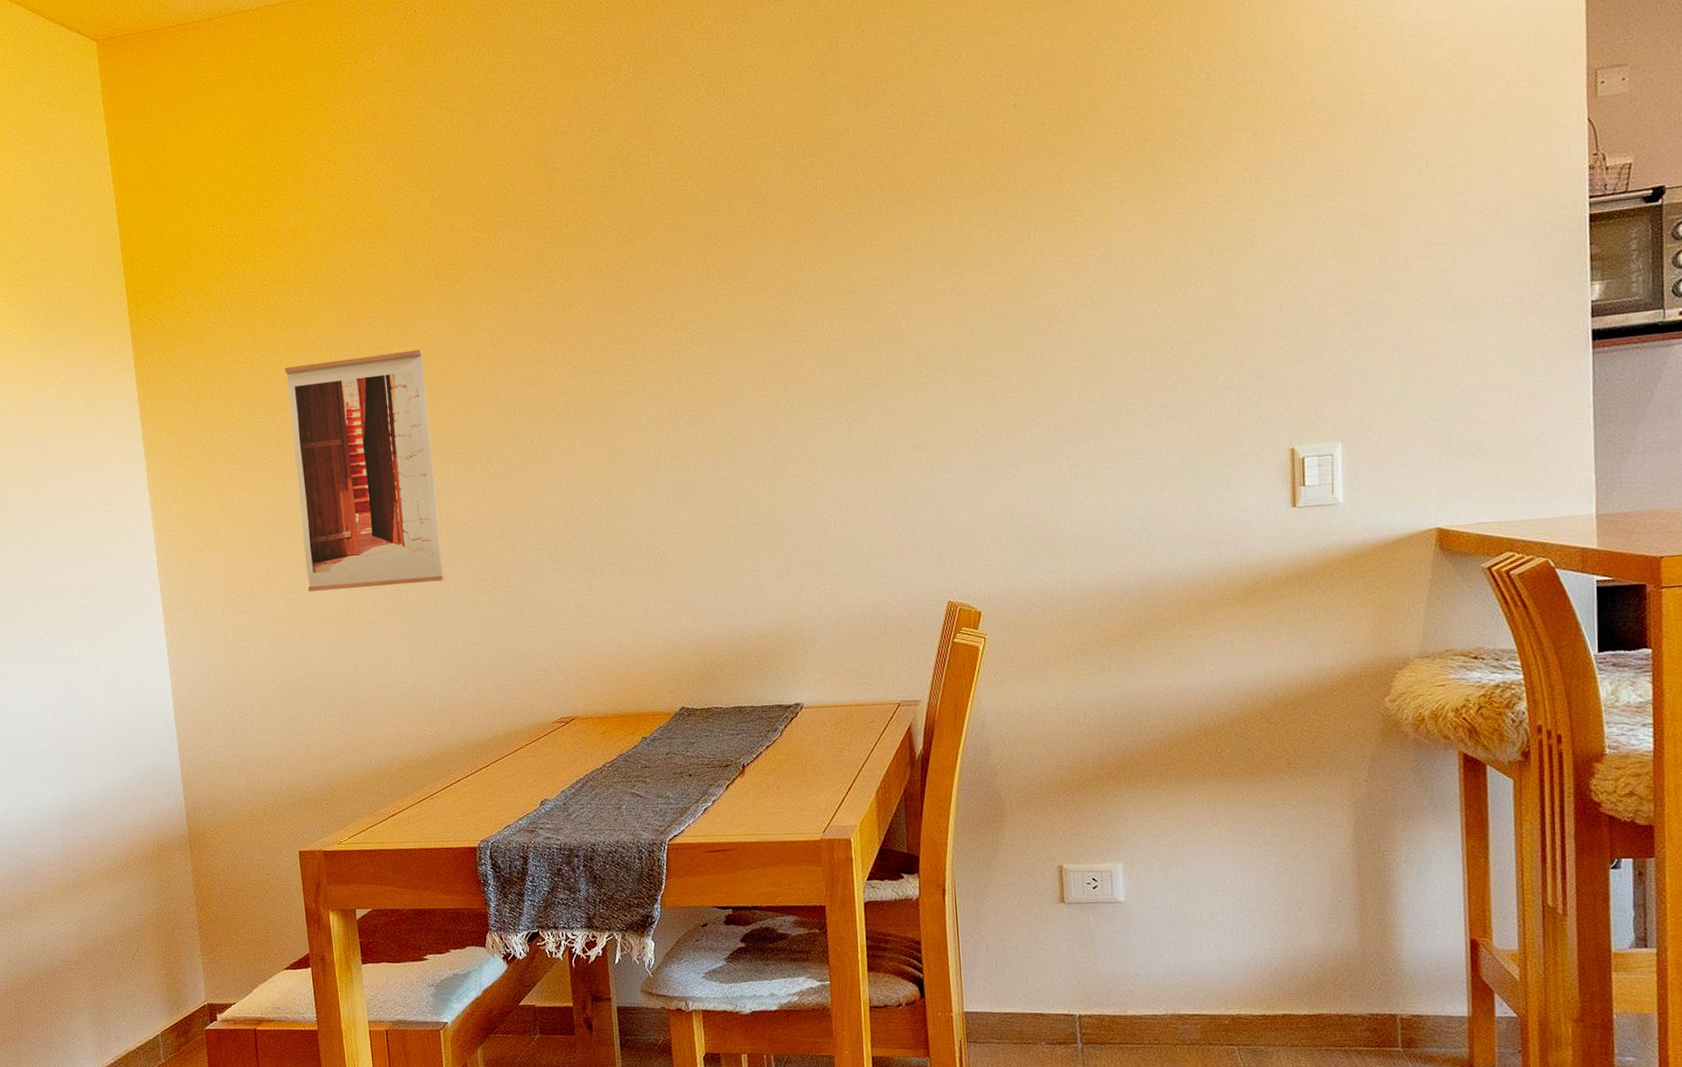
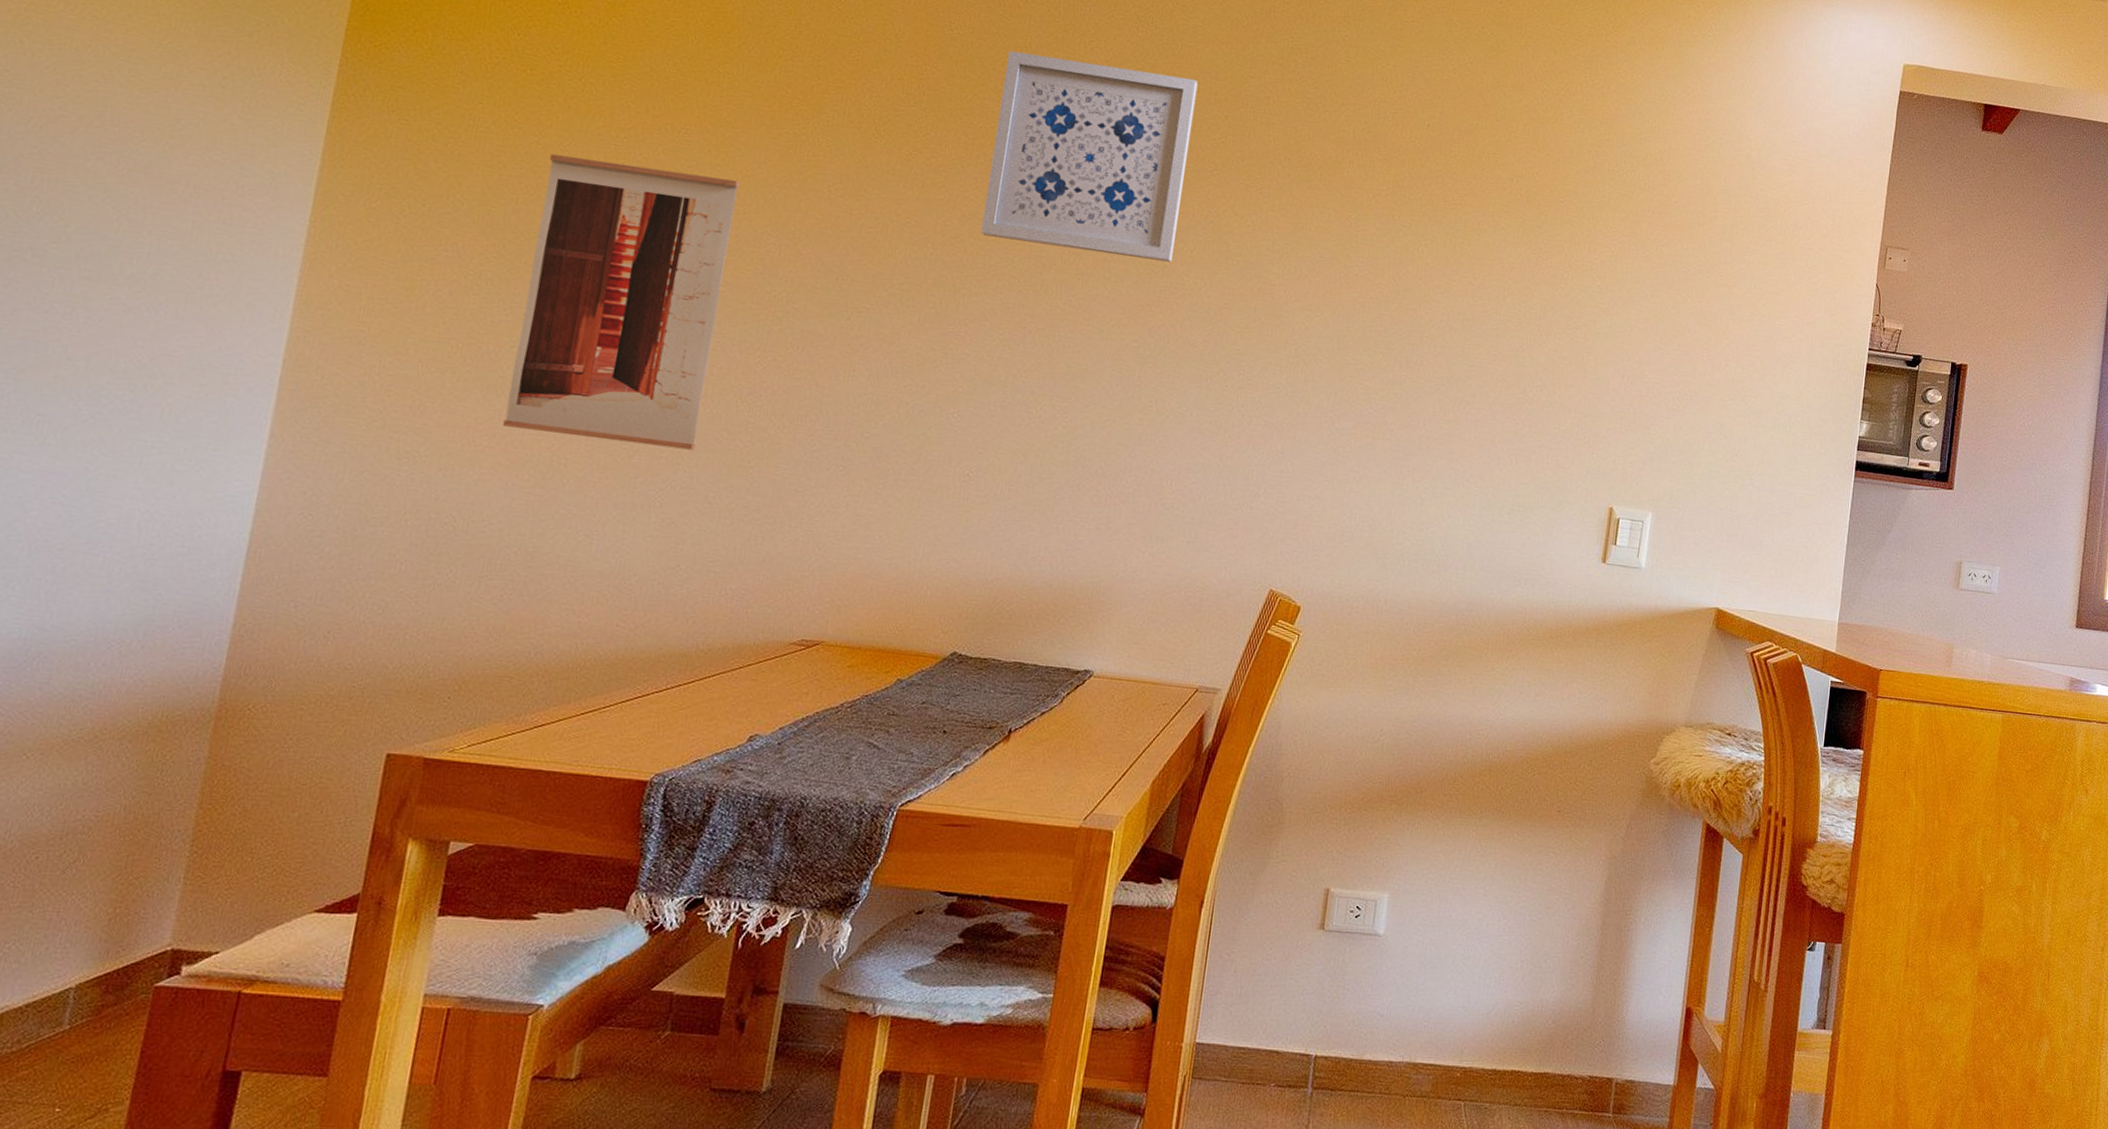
wall art: none [605,135,791,340] -> present [980,50,1198,262]

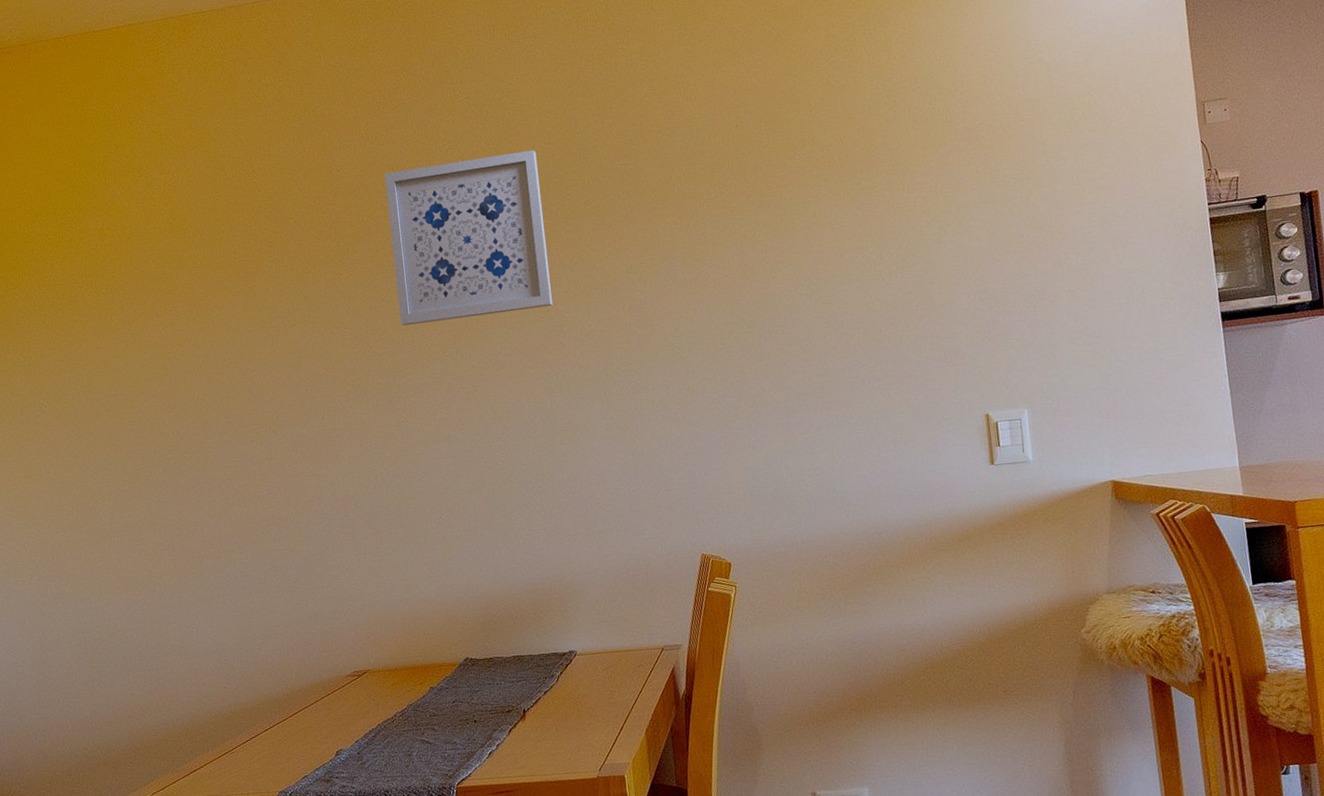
wall art: present [502,154,741,450] -> none [92,336,242,560]

